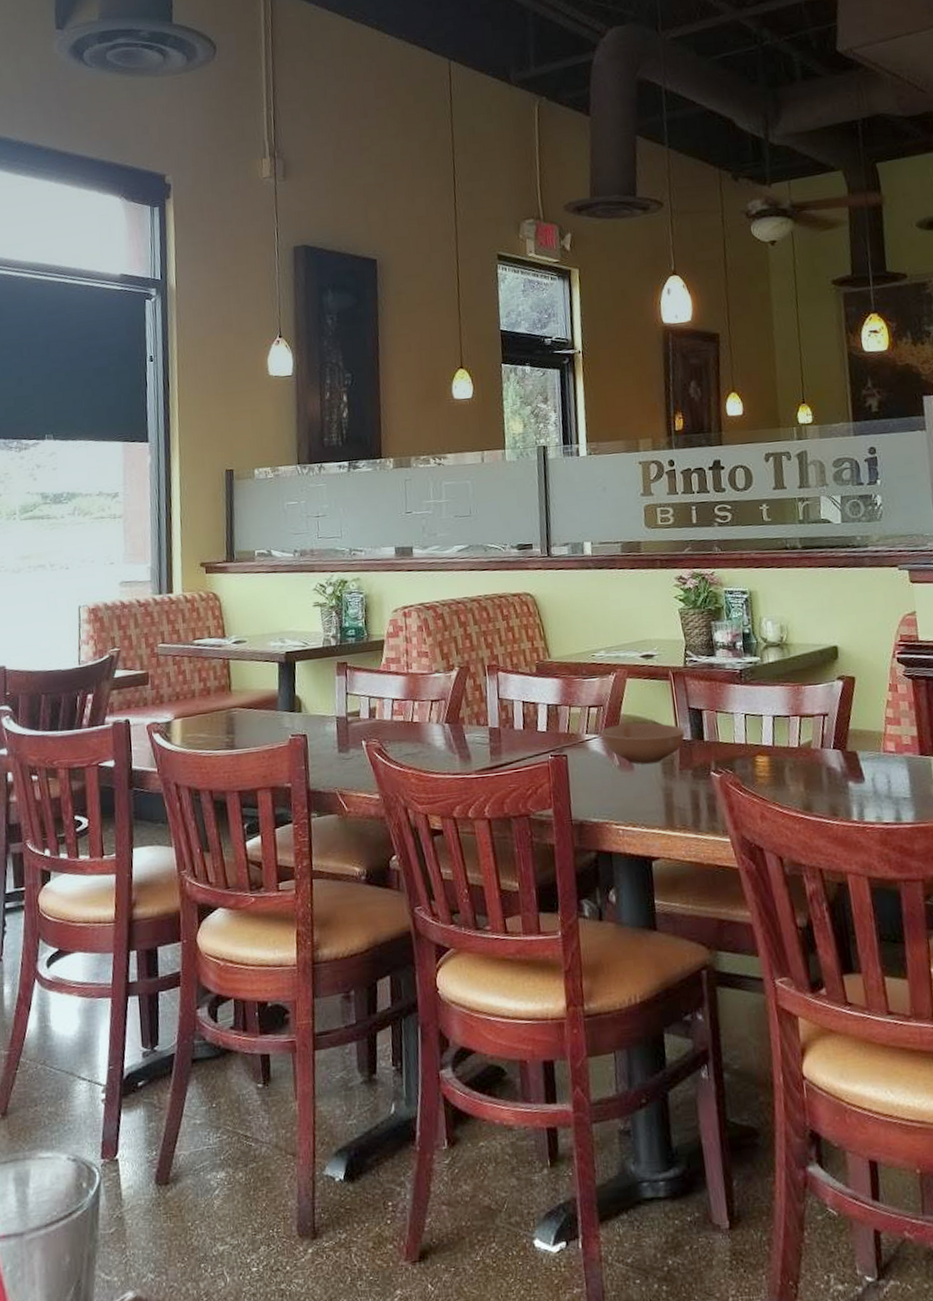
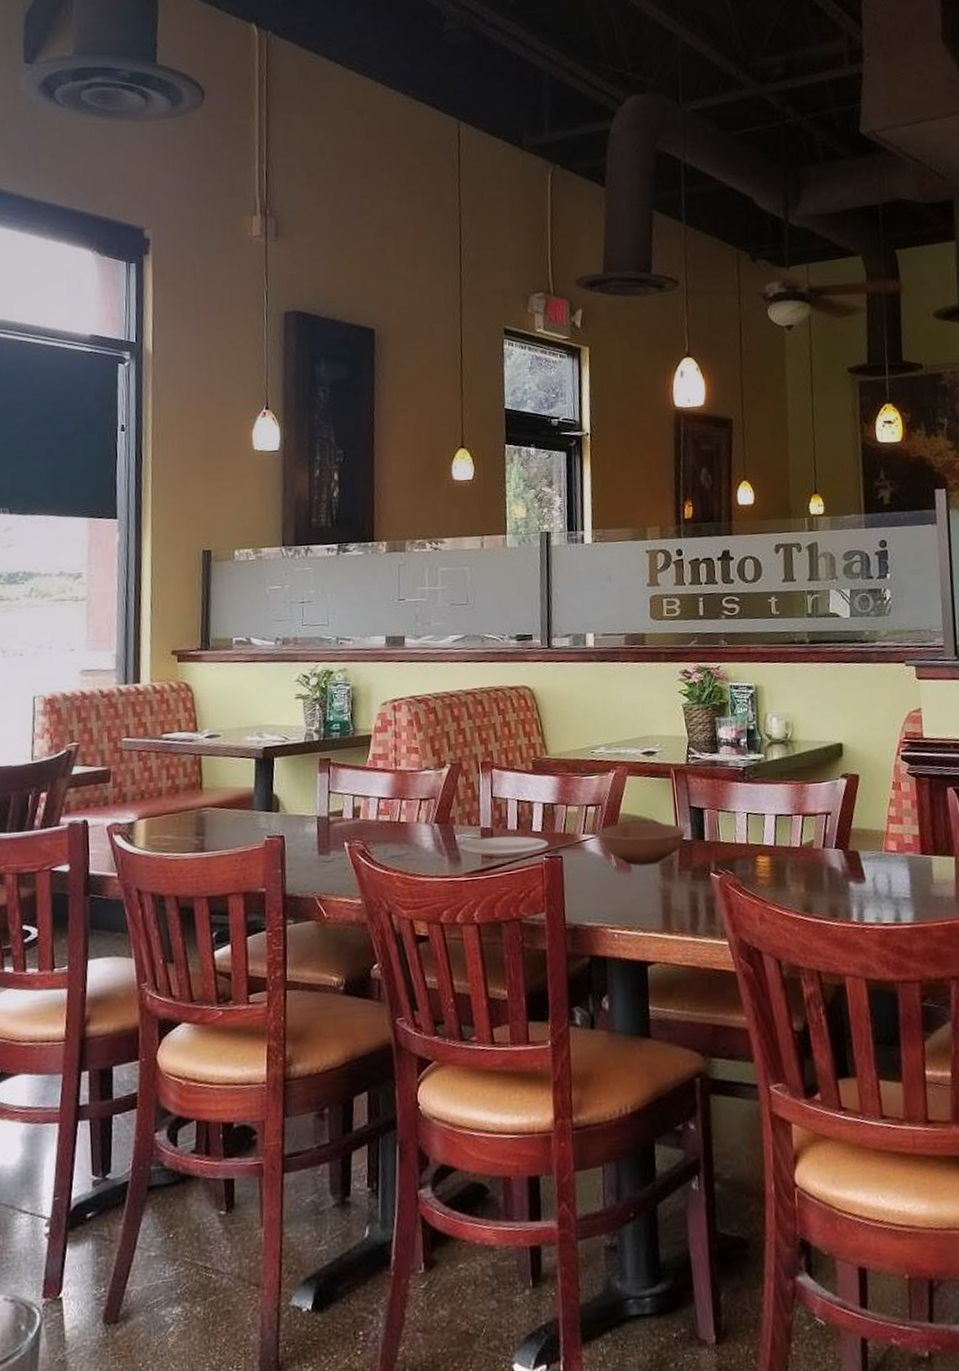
plate: none [470,735,554,758] -> present [460,836,549,859]

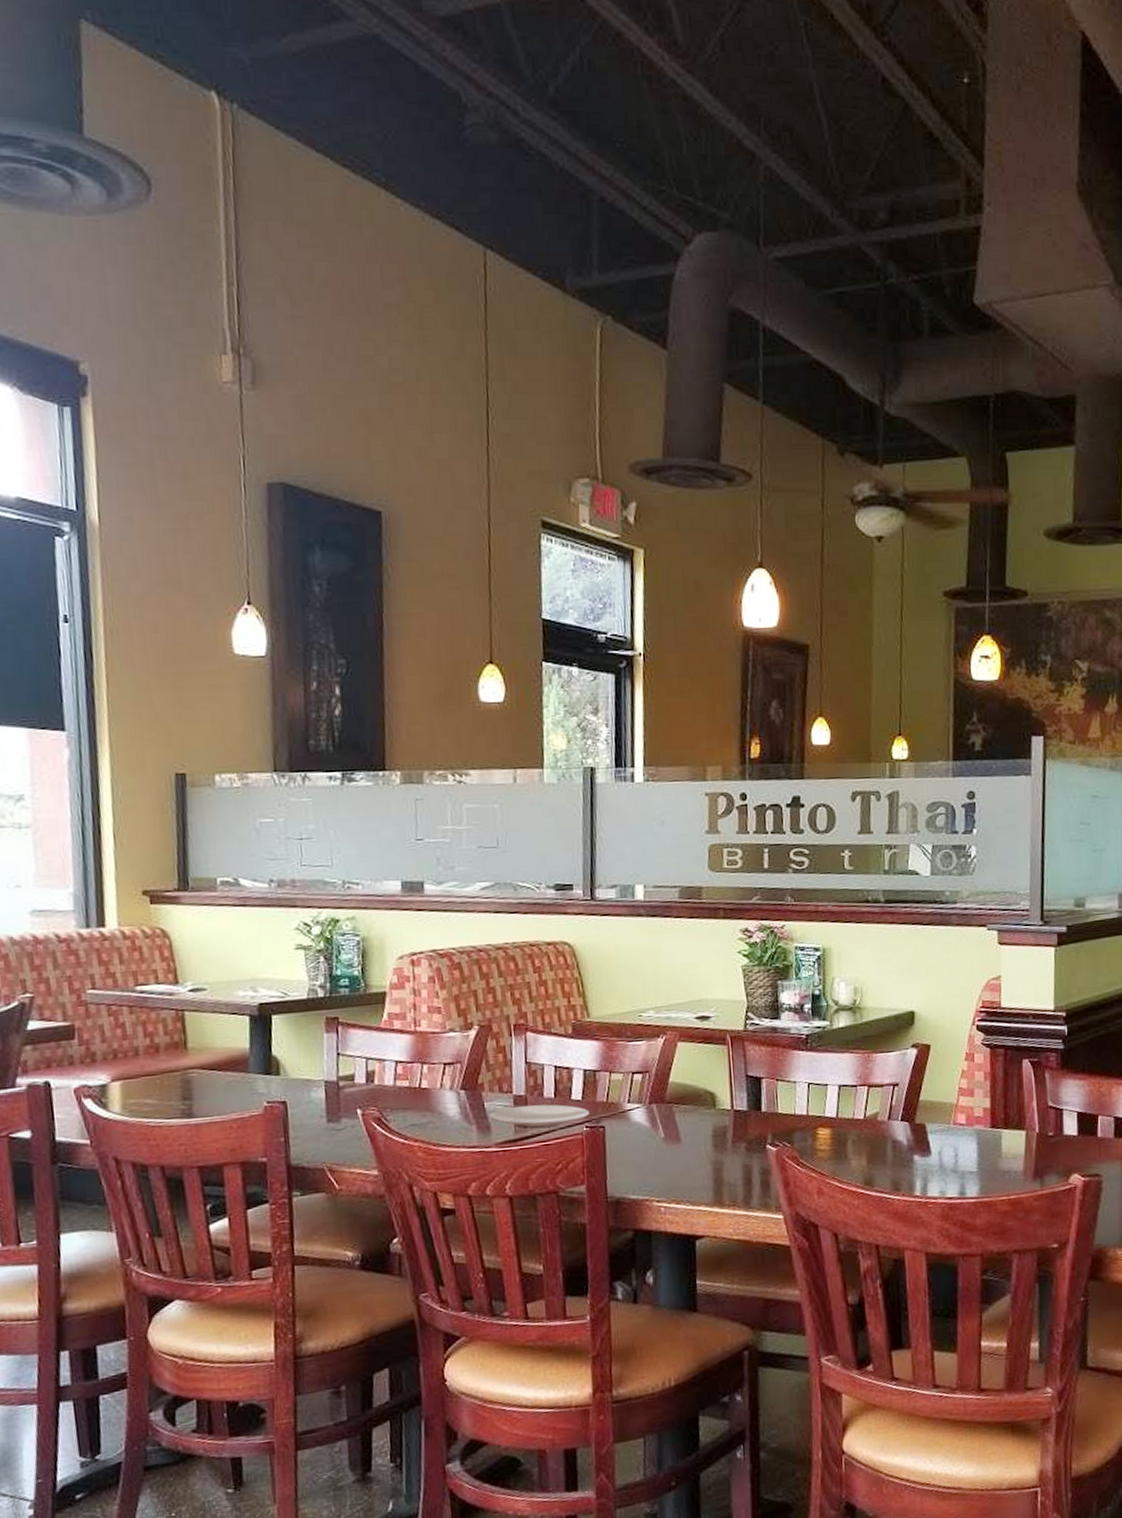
bowl: present [598,822,687,866] -> none [644,1091,742,1137]

